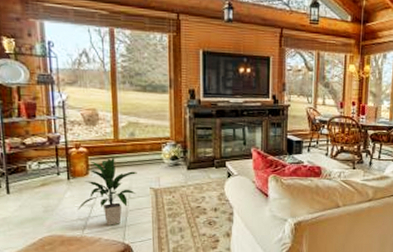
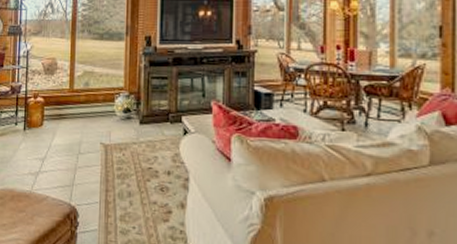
indoor plant: present [78,157,137,226] -> none [30,108,89,183]

